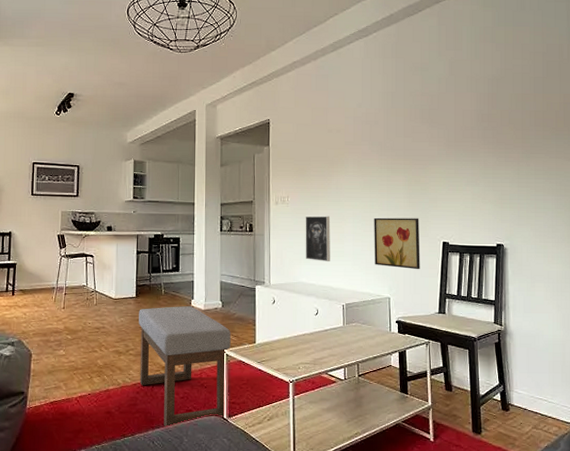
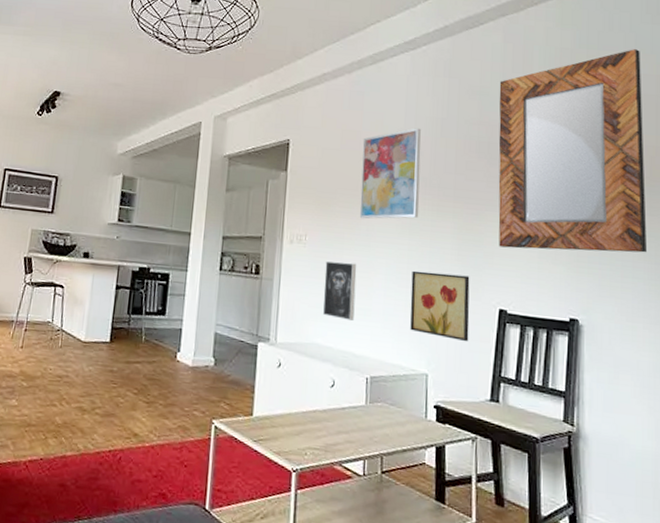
ottoman: present [139,305,231,427] -> none [104,357,223,513]
wall art: none [329,102,377,180] -> present [359,128,421,219]
home mirror: none [436,24,555,193] -> present [498,49,648,253]

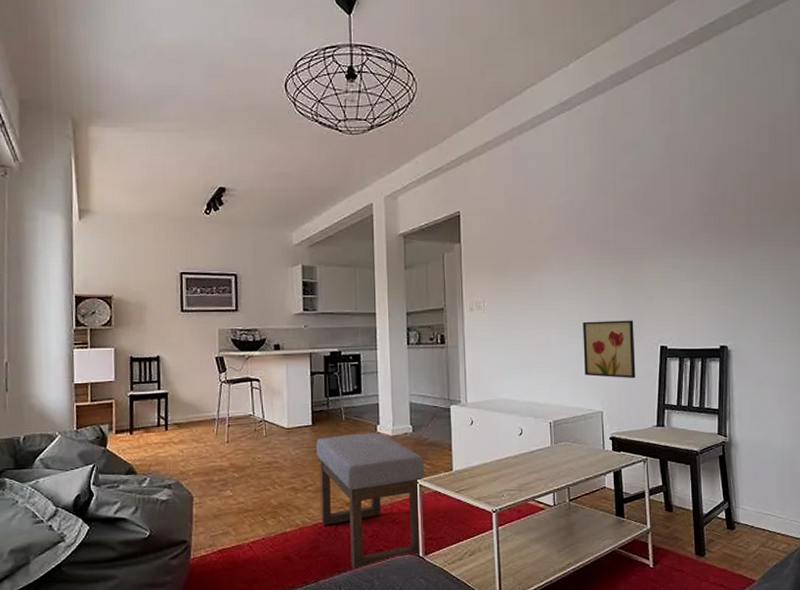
ottoman: none [104,357,223,513] -> present [316,431,424,571]
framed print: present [322,261,357,320] -> none [504,322,534,374]
wall art: present [359,128,421,219] -> none [529,187,585,280]
home mirror: present [498,49,648,253] -> none [650,91,783,290]

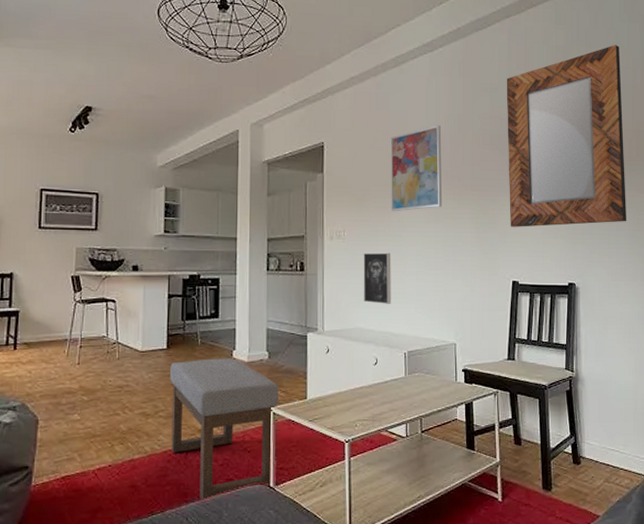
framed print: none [504,322,534,374] -> present [363,252,391,304]
wall art: none [529,187,585,280] -> present [390,125,443,212]
wall art: present [583,320,636,379] -> none [439,254,489,312]
home mirror: none [650,91,783,290] -> present [506,45,627,227]

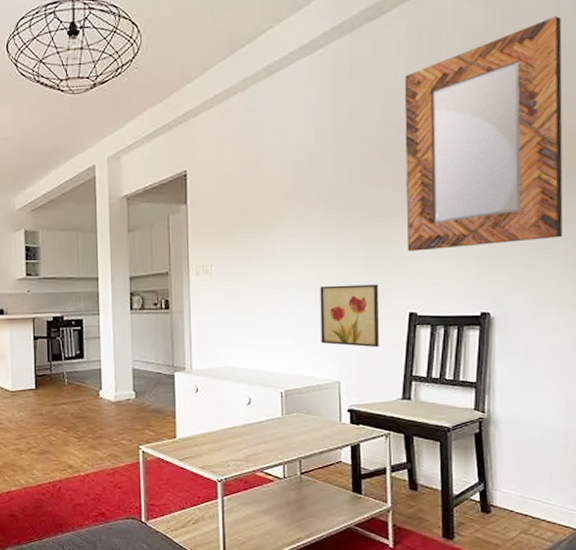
ottoman: present [170,357,279,501] -> none [40,397,147,531]
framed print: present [363,252,391,304] -> none [233,286,265,341]
wall art: present [390,125,443,212] -> none [262,140,324,242]
wall art: none [439,254,489,312] -> present [320,284,380,348]

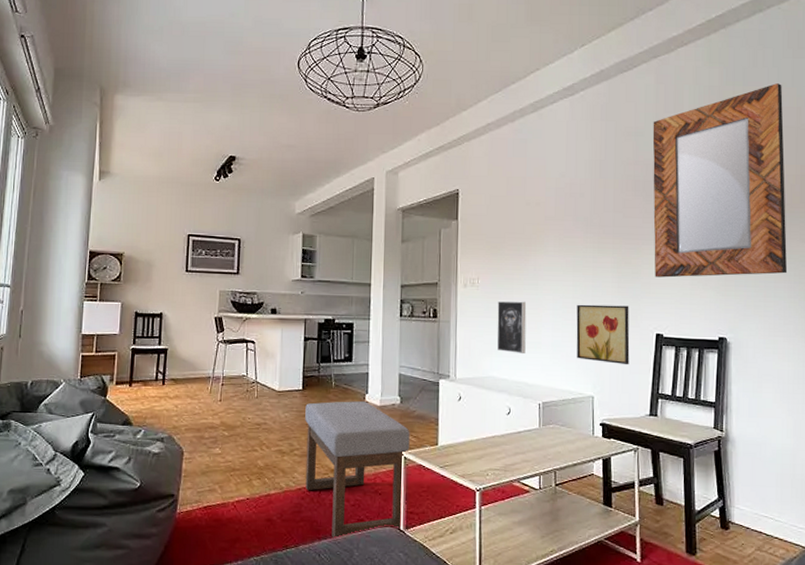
ottoman: none [40,397,147,531] -> present [305,400,410,539]
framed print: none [233,286,265,341] -> present [496,300,527,353]

